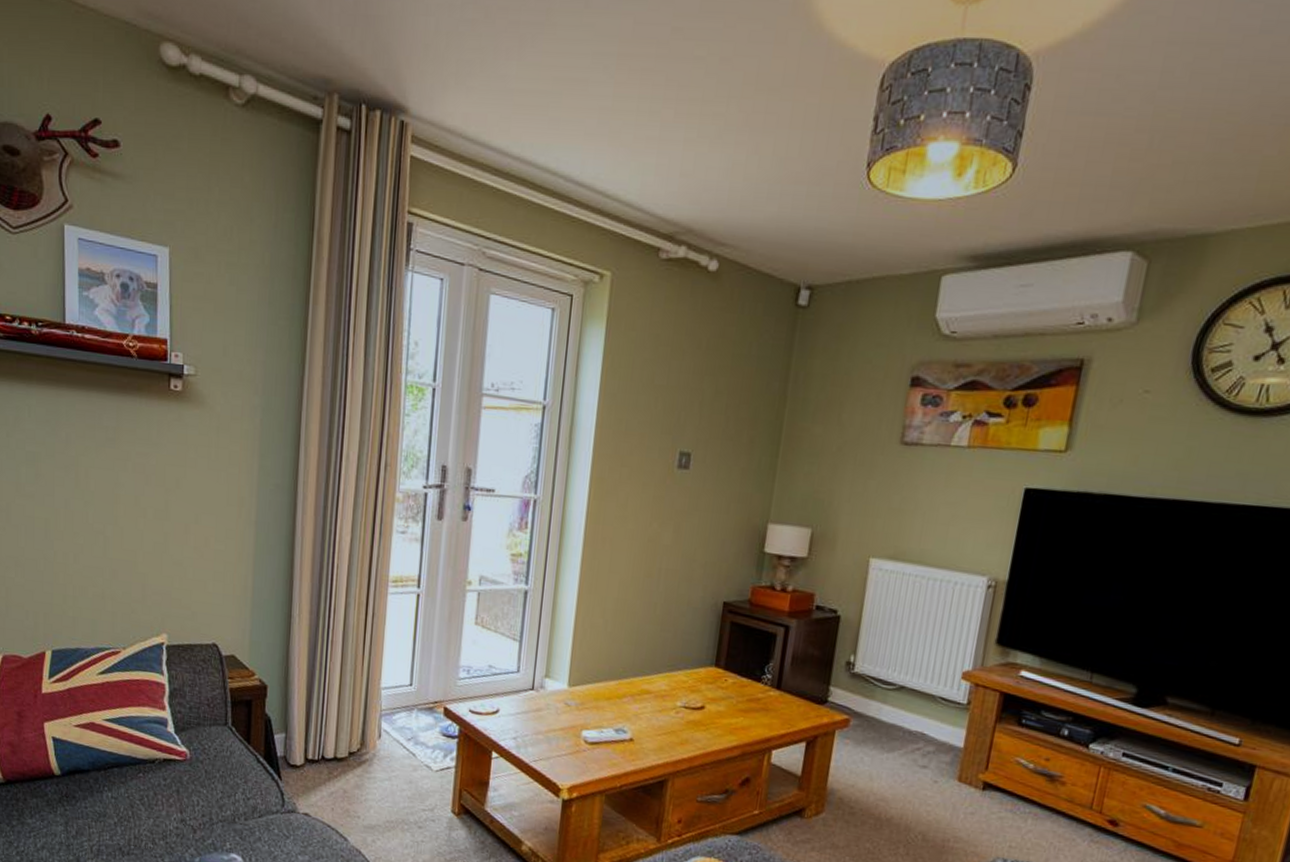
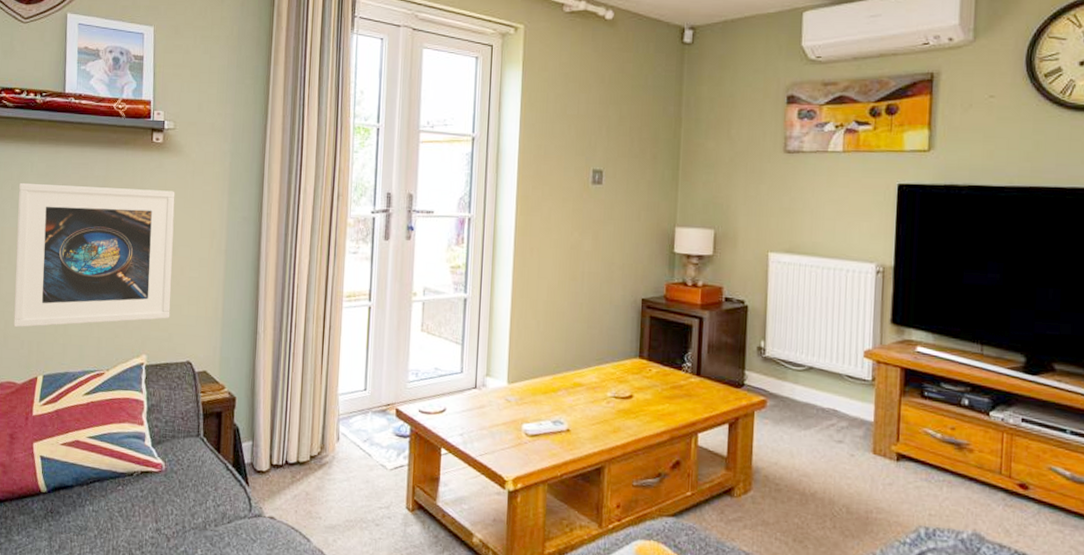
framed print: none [14,429,197,596] -> present [13,182,175,328]

